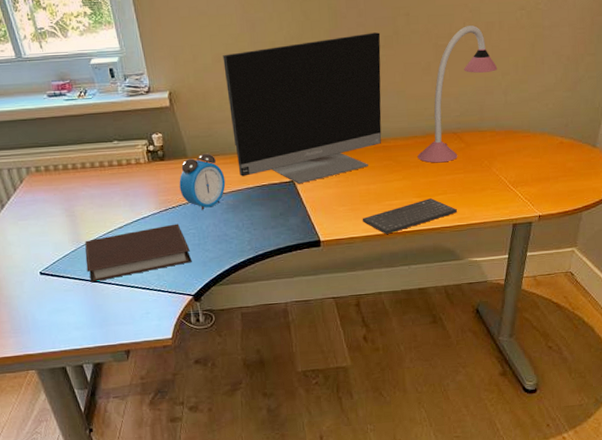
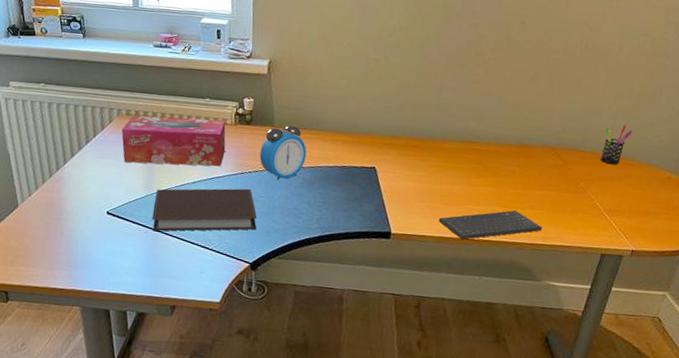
tissue box: none [35,160,145,220] -> present [121,115,226,167]
monitor: present [223,32,382,184] -> none [322,33,492,172]
desk lamp: present [417,25,498,163] -> none [509,43,611,177]
pen holder: none [498,99,524,139] -> present [600,125,633,165]

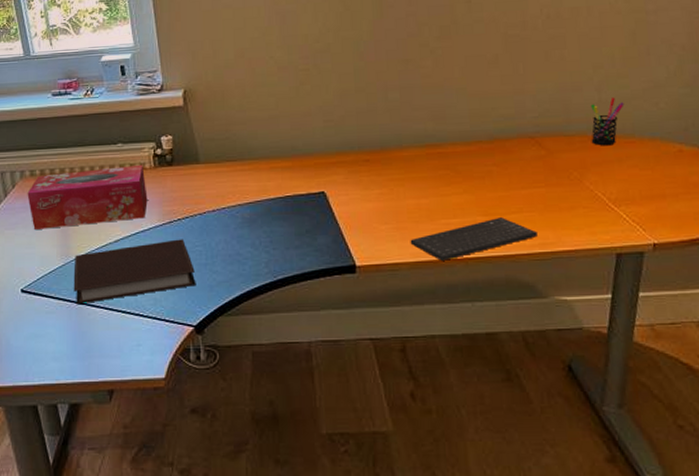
alarm clock: present [259,124,307,180] -> none [188,158,242,224]

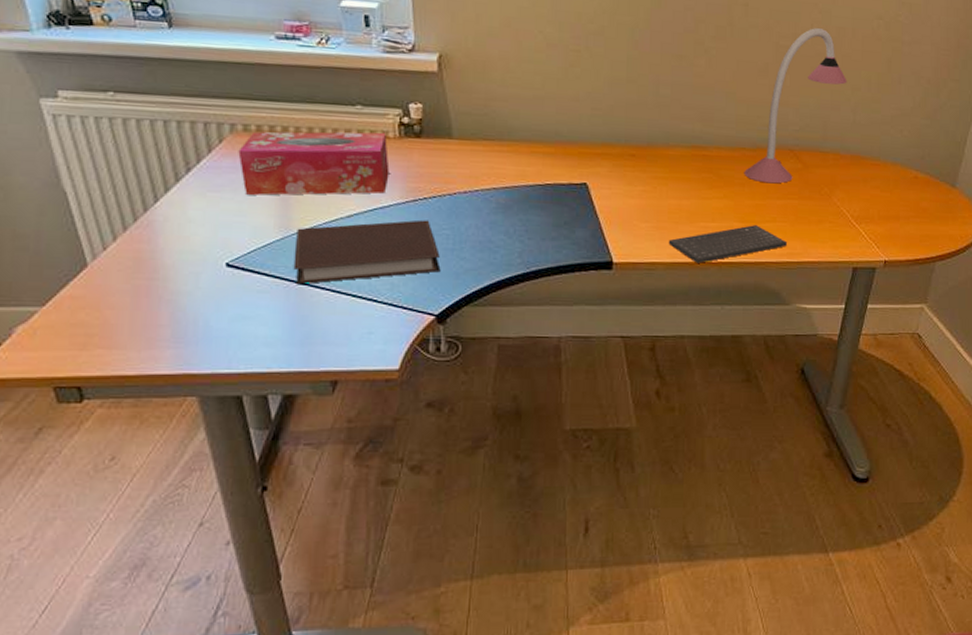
desk lamp: none [483,12,587,174] -> present [744,28,847,184]
pen holder: present [590,97,624,146] -> none [842,120,875,166]

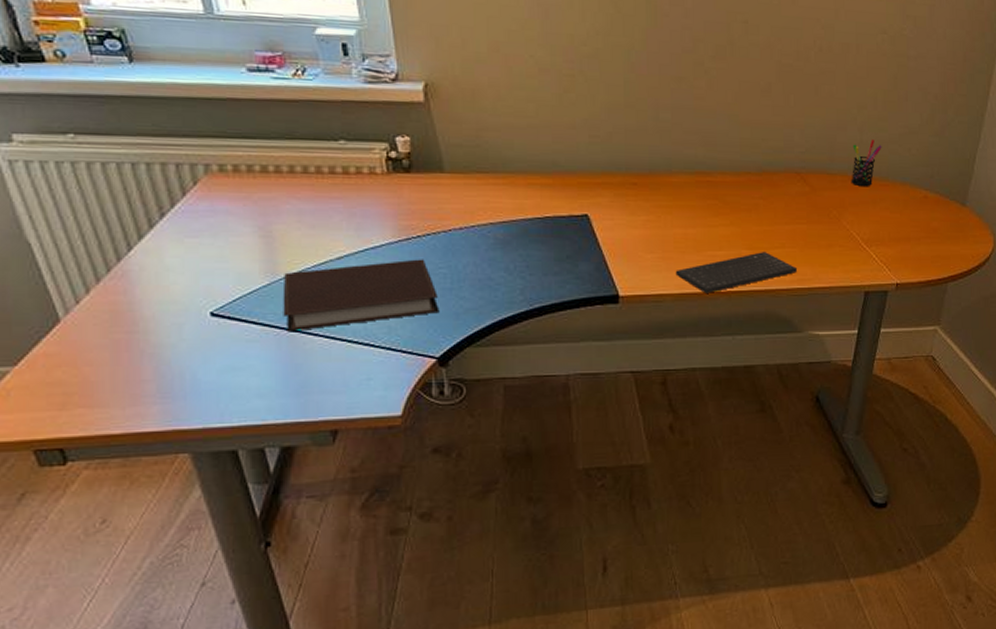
tissue box: present [238,131,390,196] -> none [215,168,379,239]
desk lamp: present [744,28,847,184] -> none [750,44,853,208]
pen holder: none [842,120,875,166] -> present [851,139,882,187]

